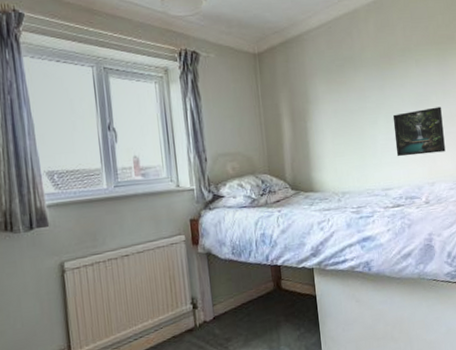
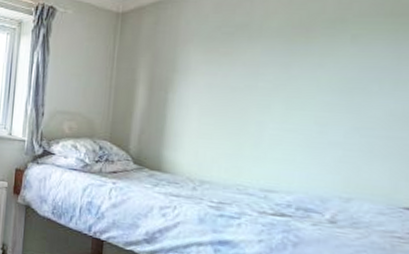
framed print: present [393,107,446,157] -> none [293,100,386,162]

